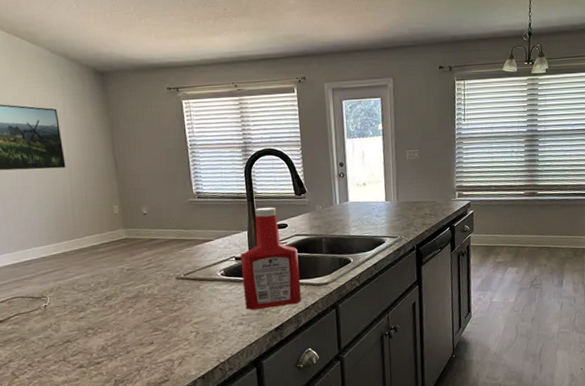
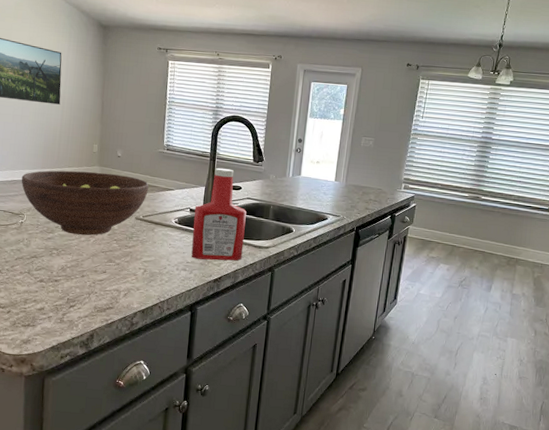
fruit bowl: none [35,233,185,309] -> present [21,170,149,236]

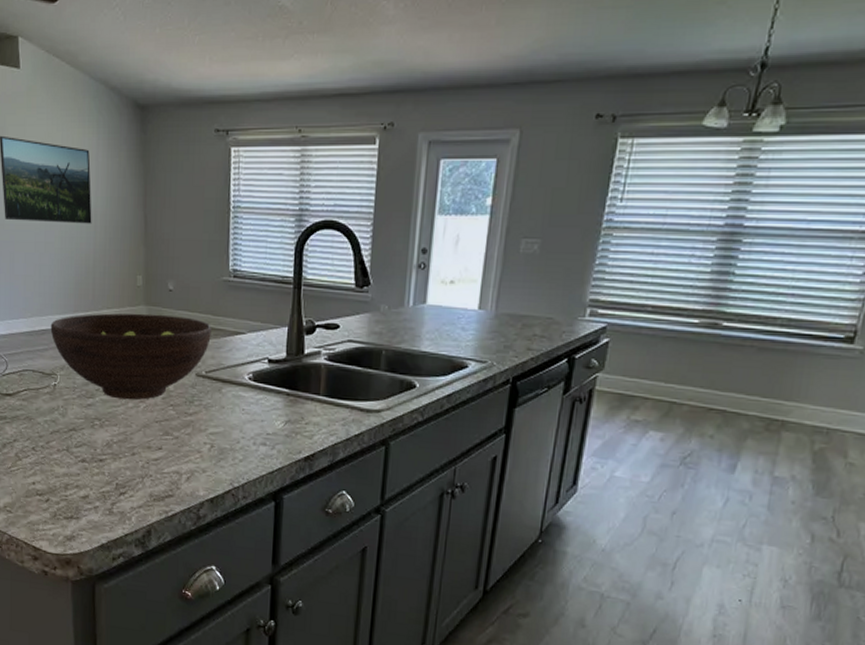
ketchup bottle: present [191,168,246,261] -> none [272,298,347,432]

